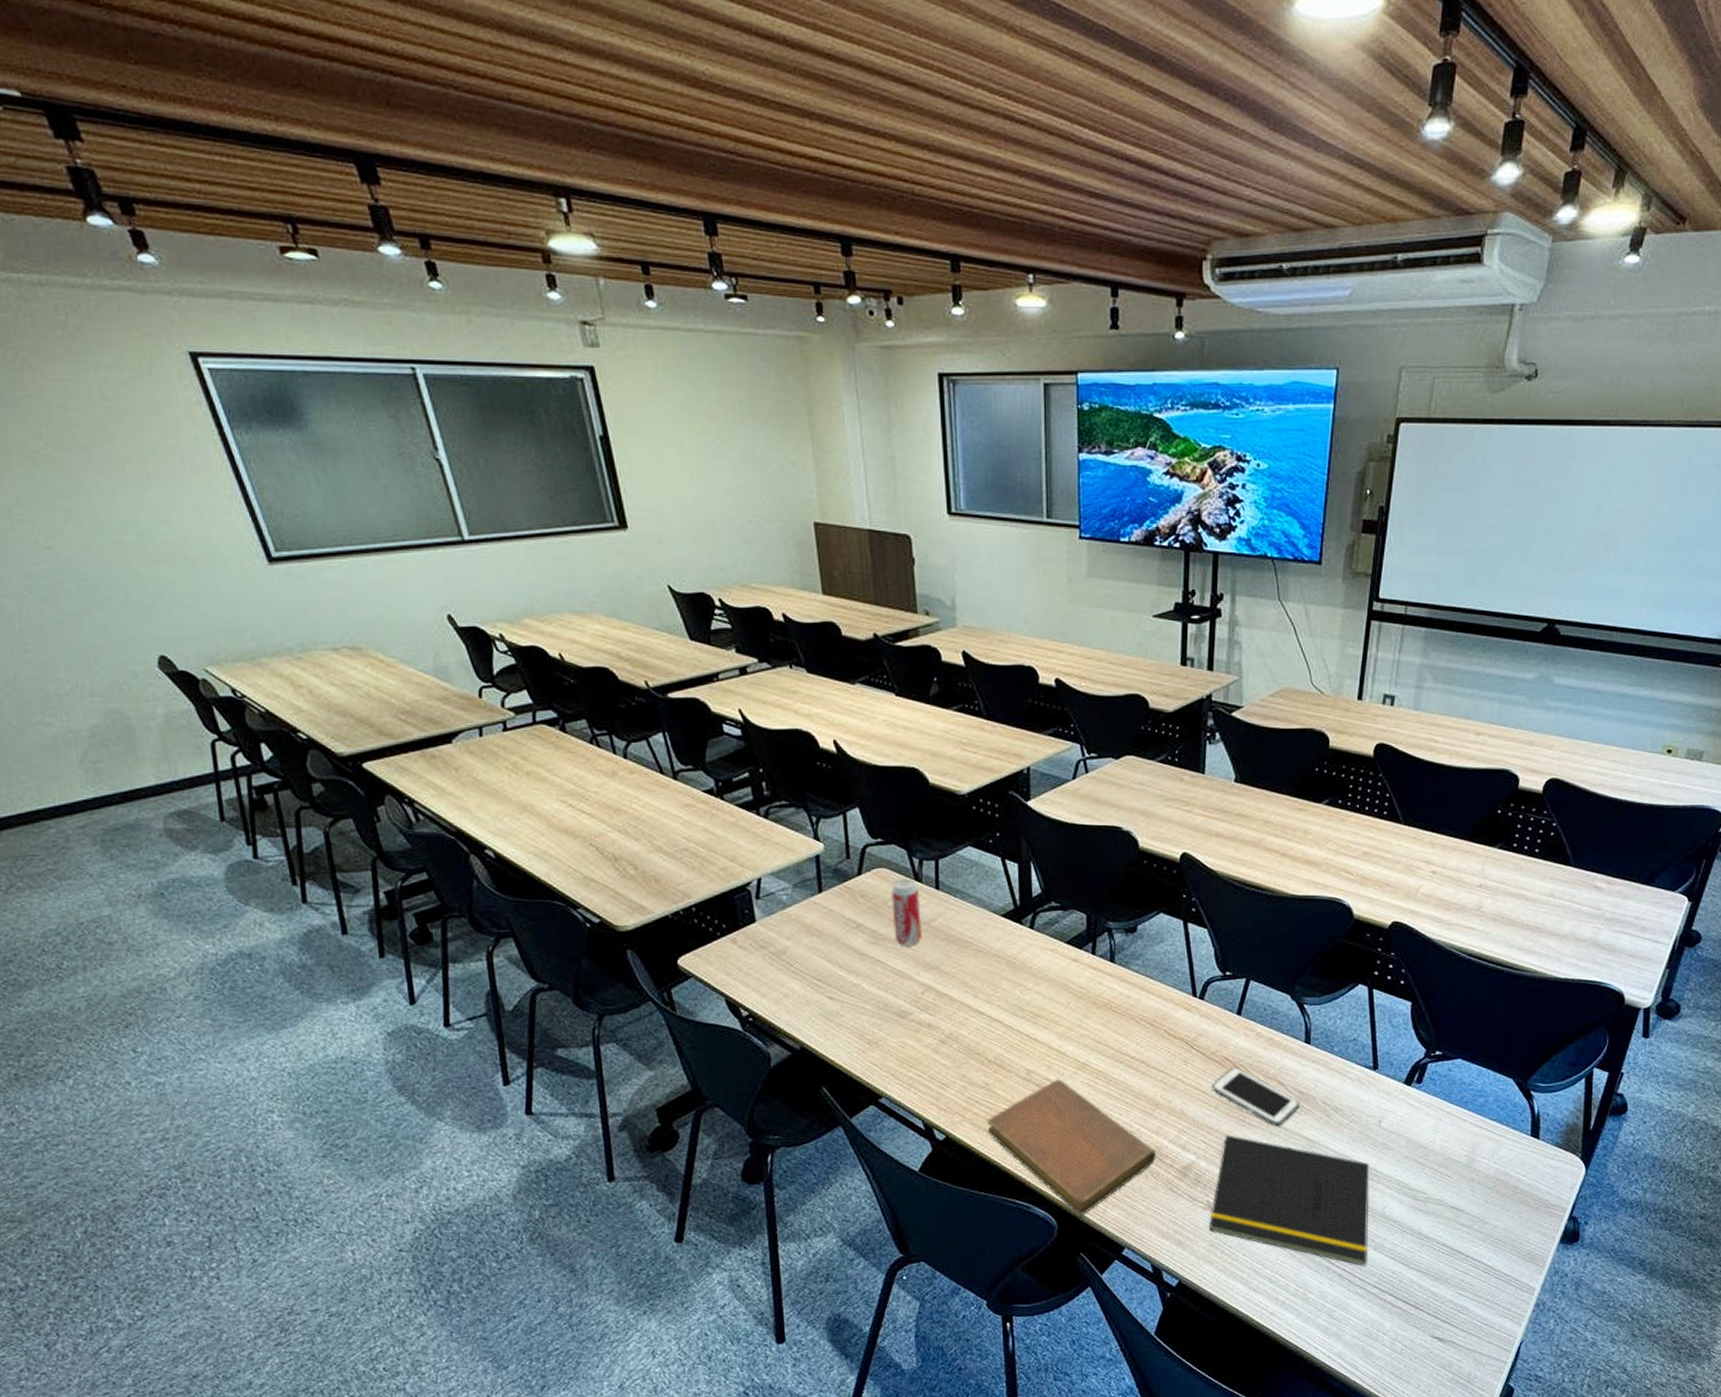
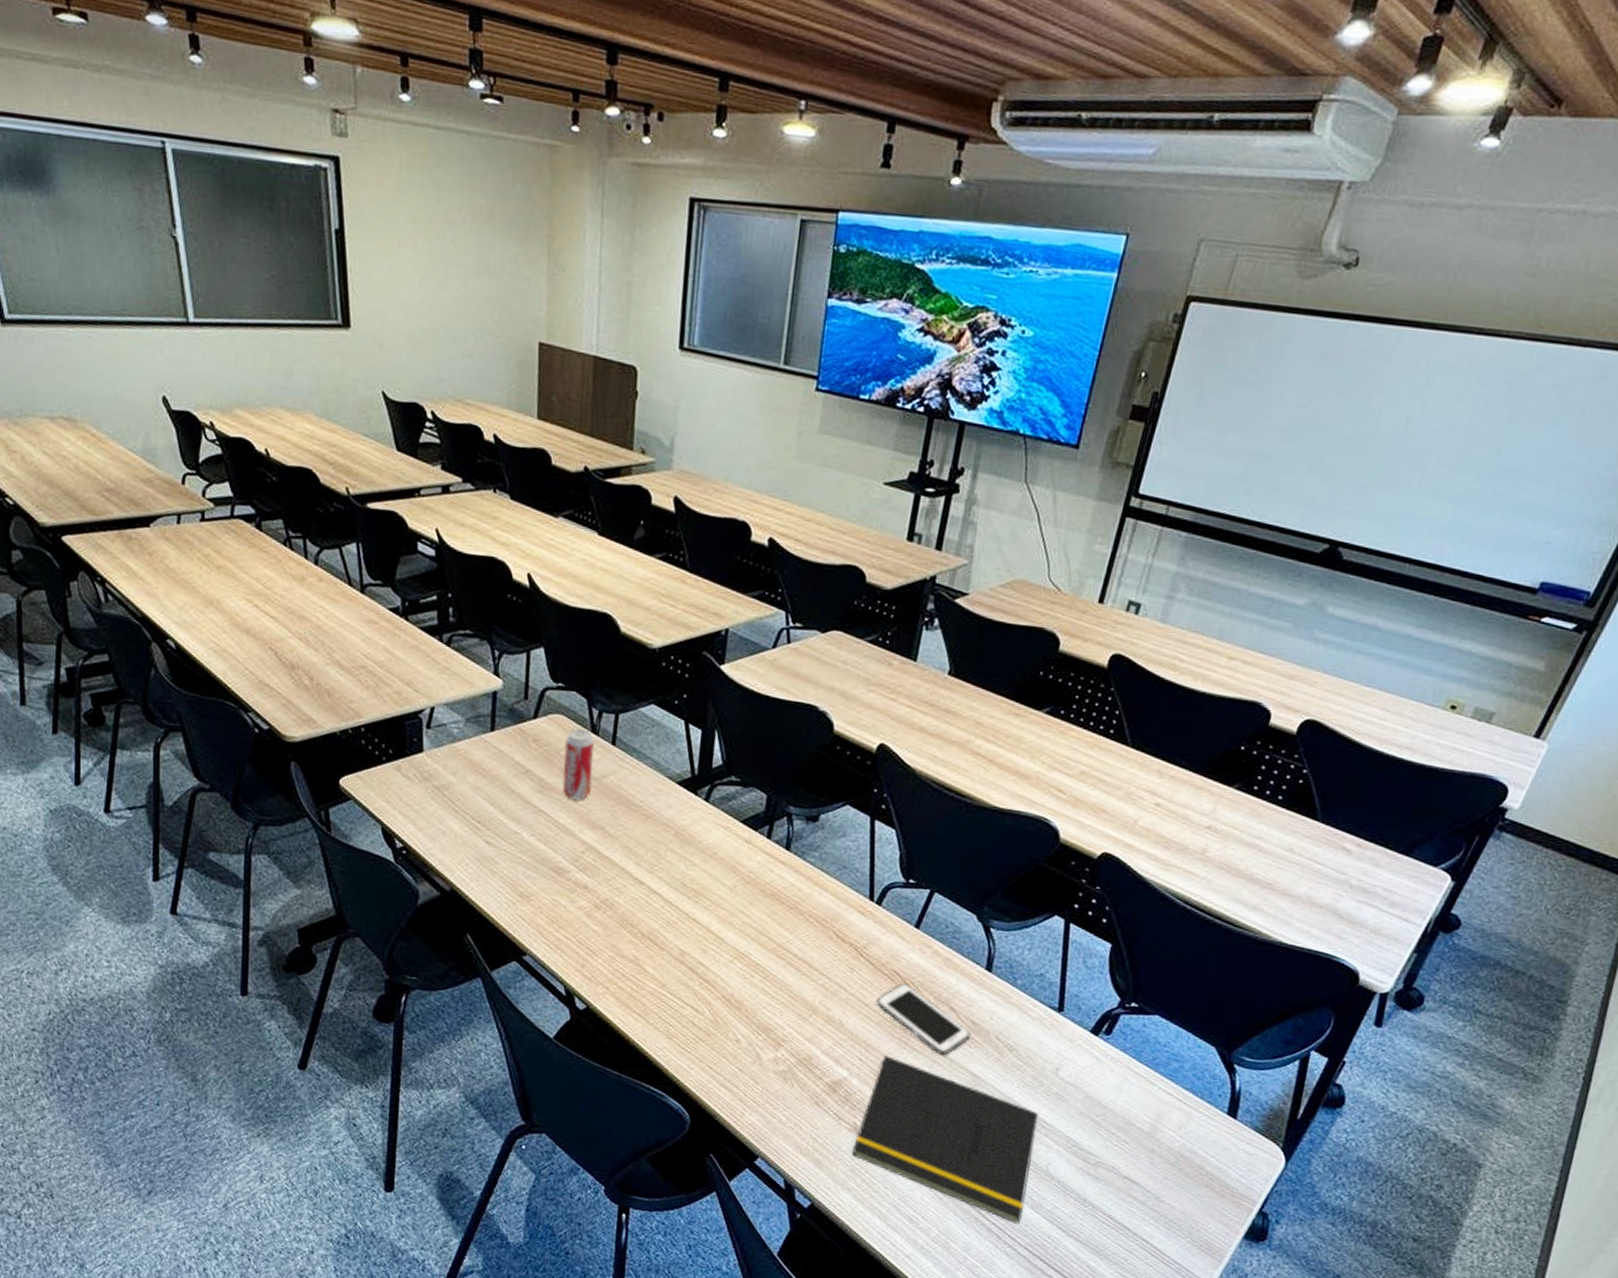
notebook: present [987,1079,1156,1216] -> none [630,965,806,1115]

